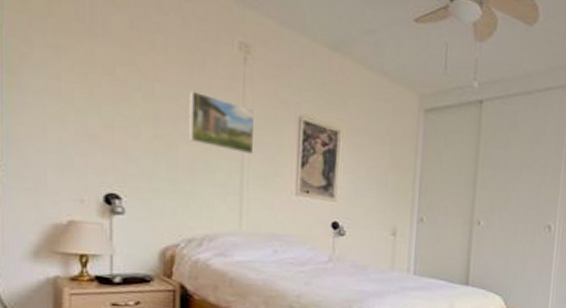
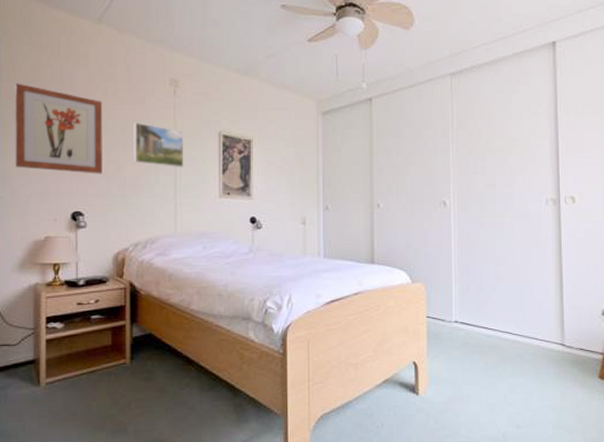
wall art: none [24,16,149,151] -> present [15,83,103,174]

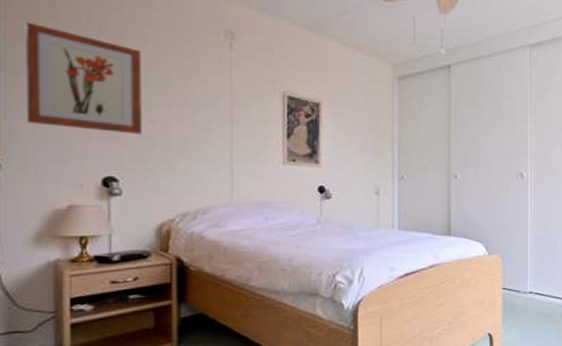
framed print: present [133,122,184,168] -> none [180,76,242,131]

